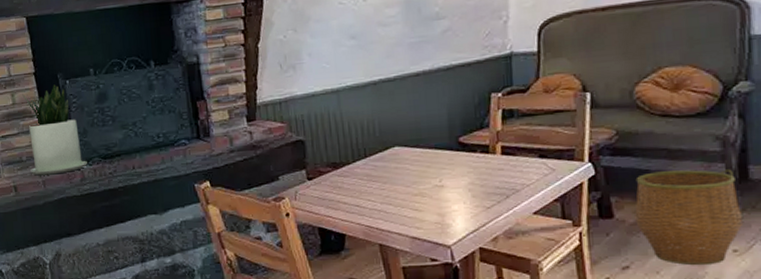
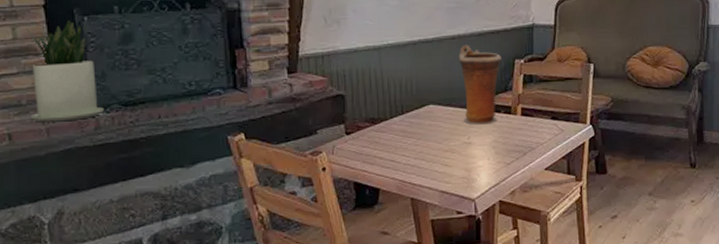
vase: none [424,81,475,166] -> present [458,45,502,125]
basket: present [635,169,742,265] -> none [623,133,698,214]

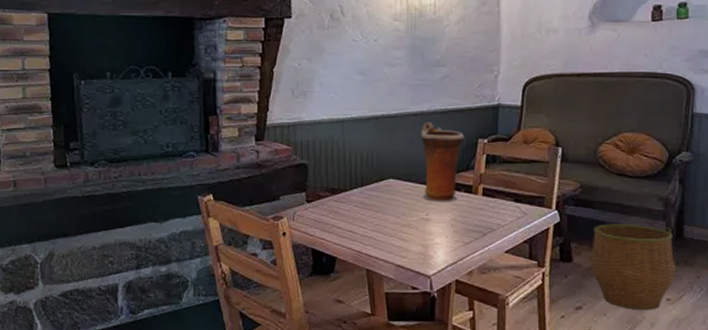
planter: present [26,20,104,123] -> none [32,83,93,173]
basket: none [623,133,698,214] -> present [590,224,676,310]

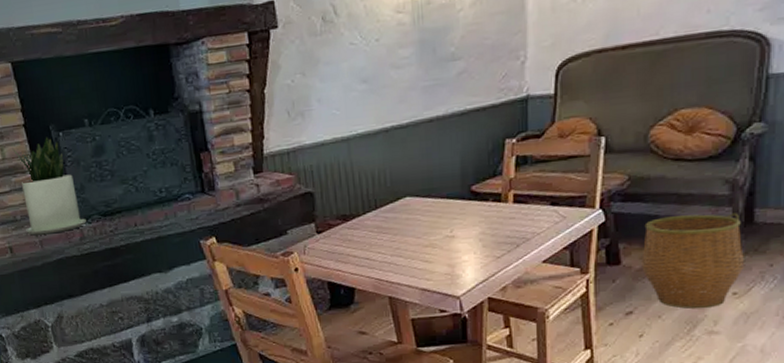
planter: none [32,83,93,173] -> present [12,137,86,236]
vase: present [420,122,464,202] -> none [437,127,489,216]

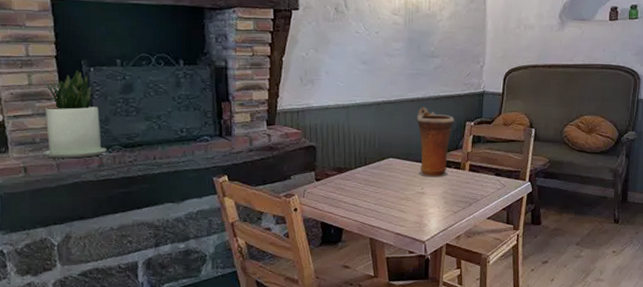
vase: none [437,127,489,216] -> present [416,107,454,178]
basket: present [641,213,744,309] -> none [555,192,620,261]

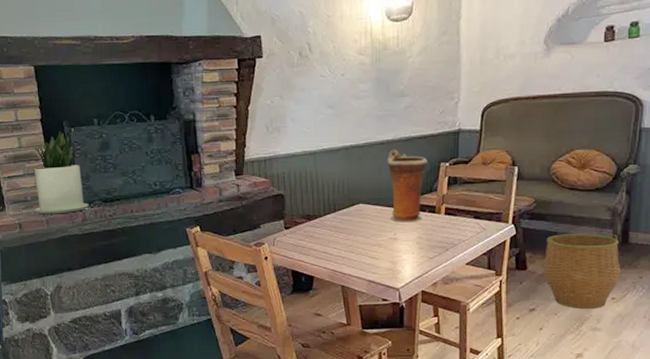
basket: none [555,192,620,261] -> present [543,233,621,308]

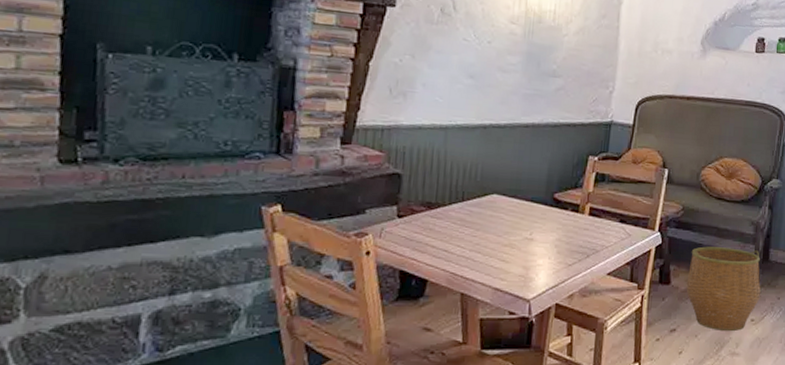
planter: present [28,131,89,215] -> none [22,55,117,171]
vase: present [387,149,427,222] -> none [528,134,575,221]

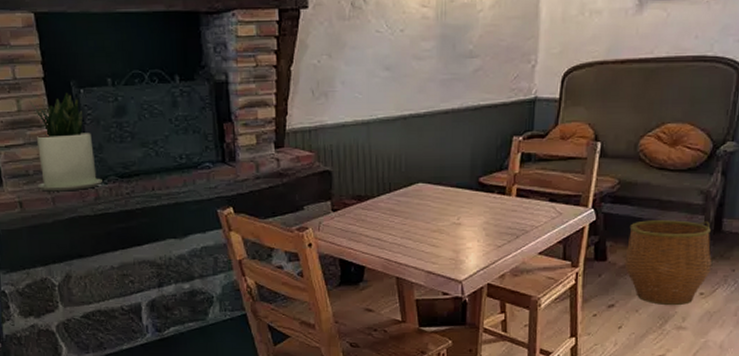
planter: none [22,55,117,171] -> present [29,92,102,192]

